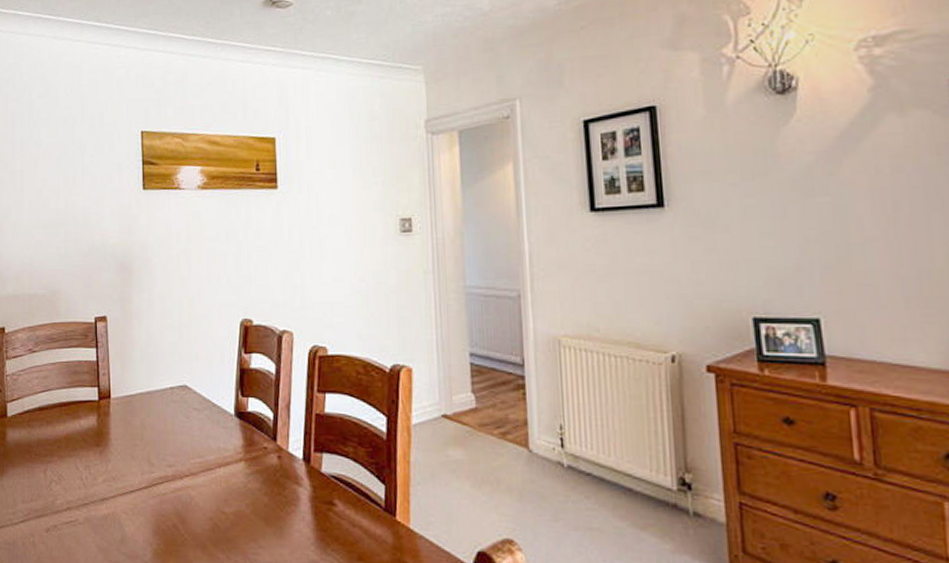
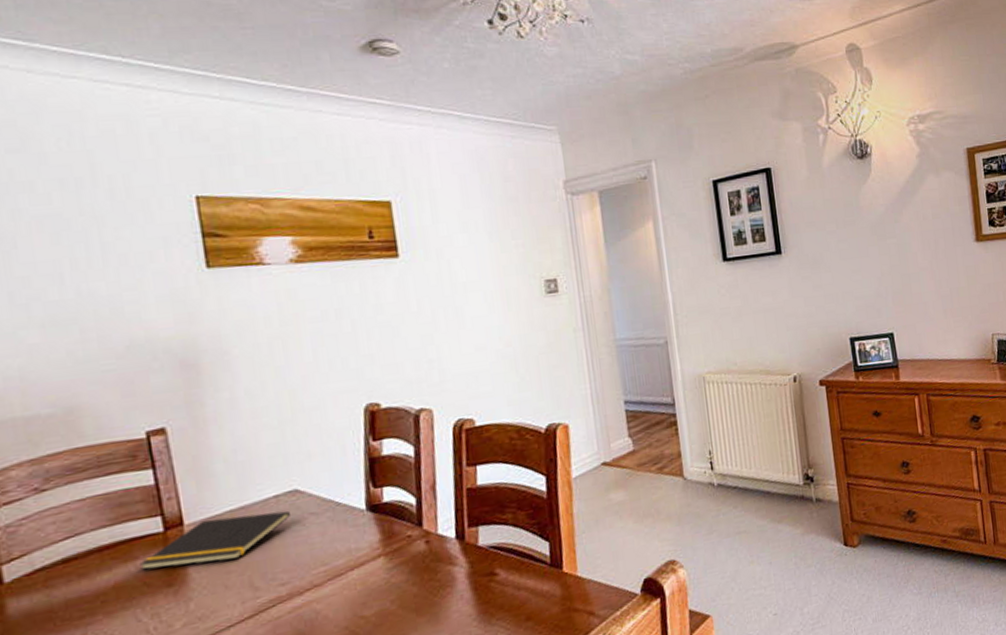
notepad: none [82,397,181,436] -> present [139,510,292,570]

